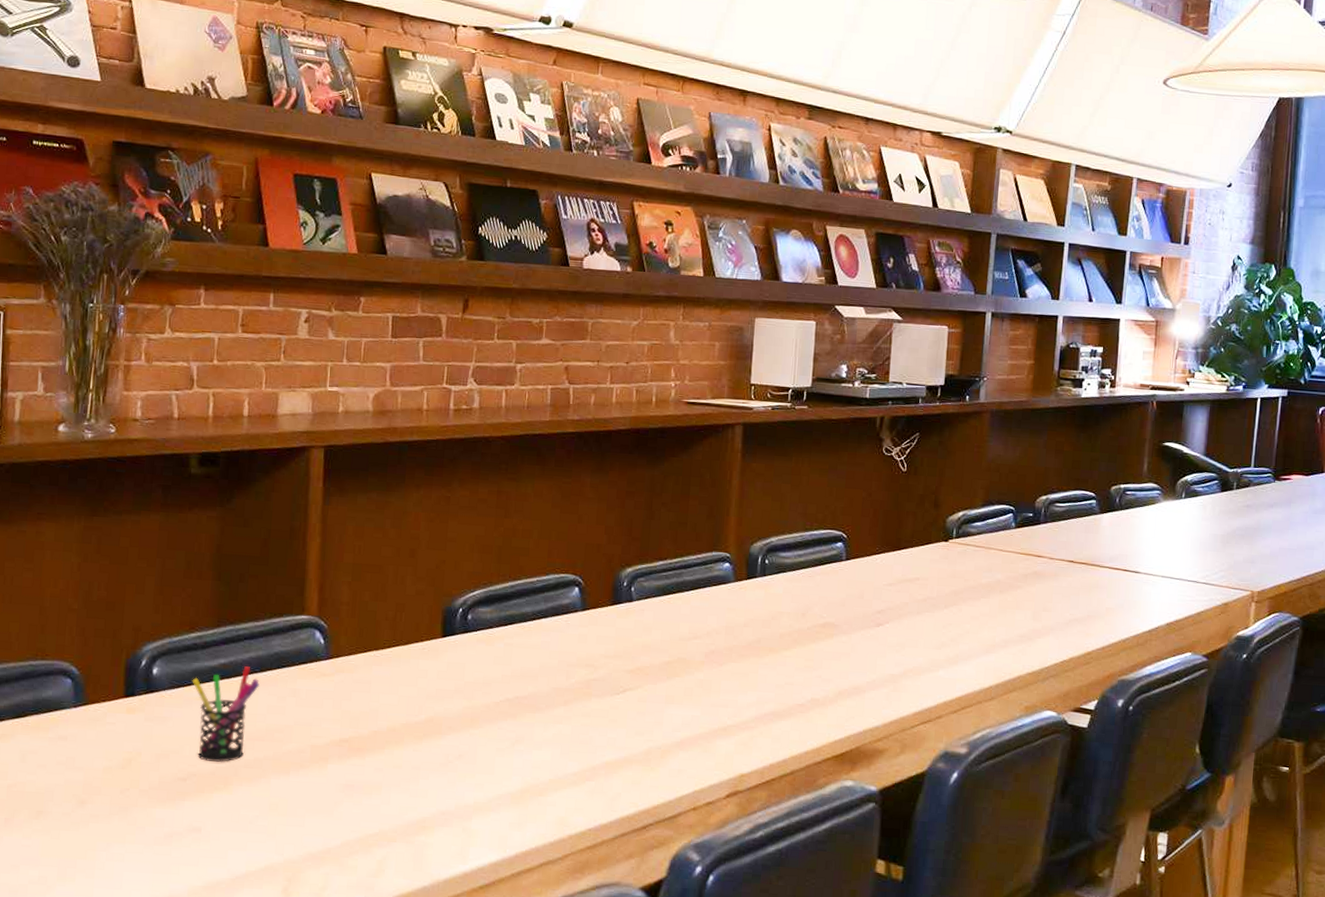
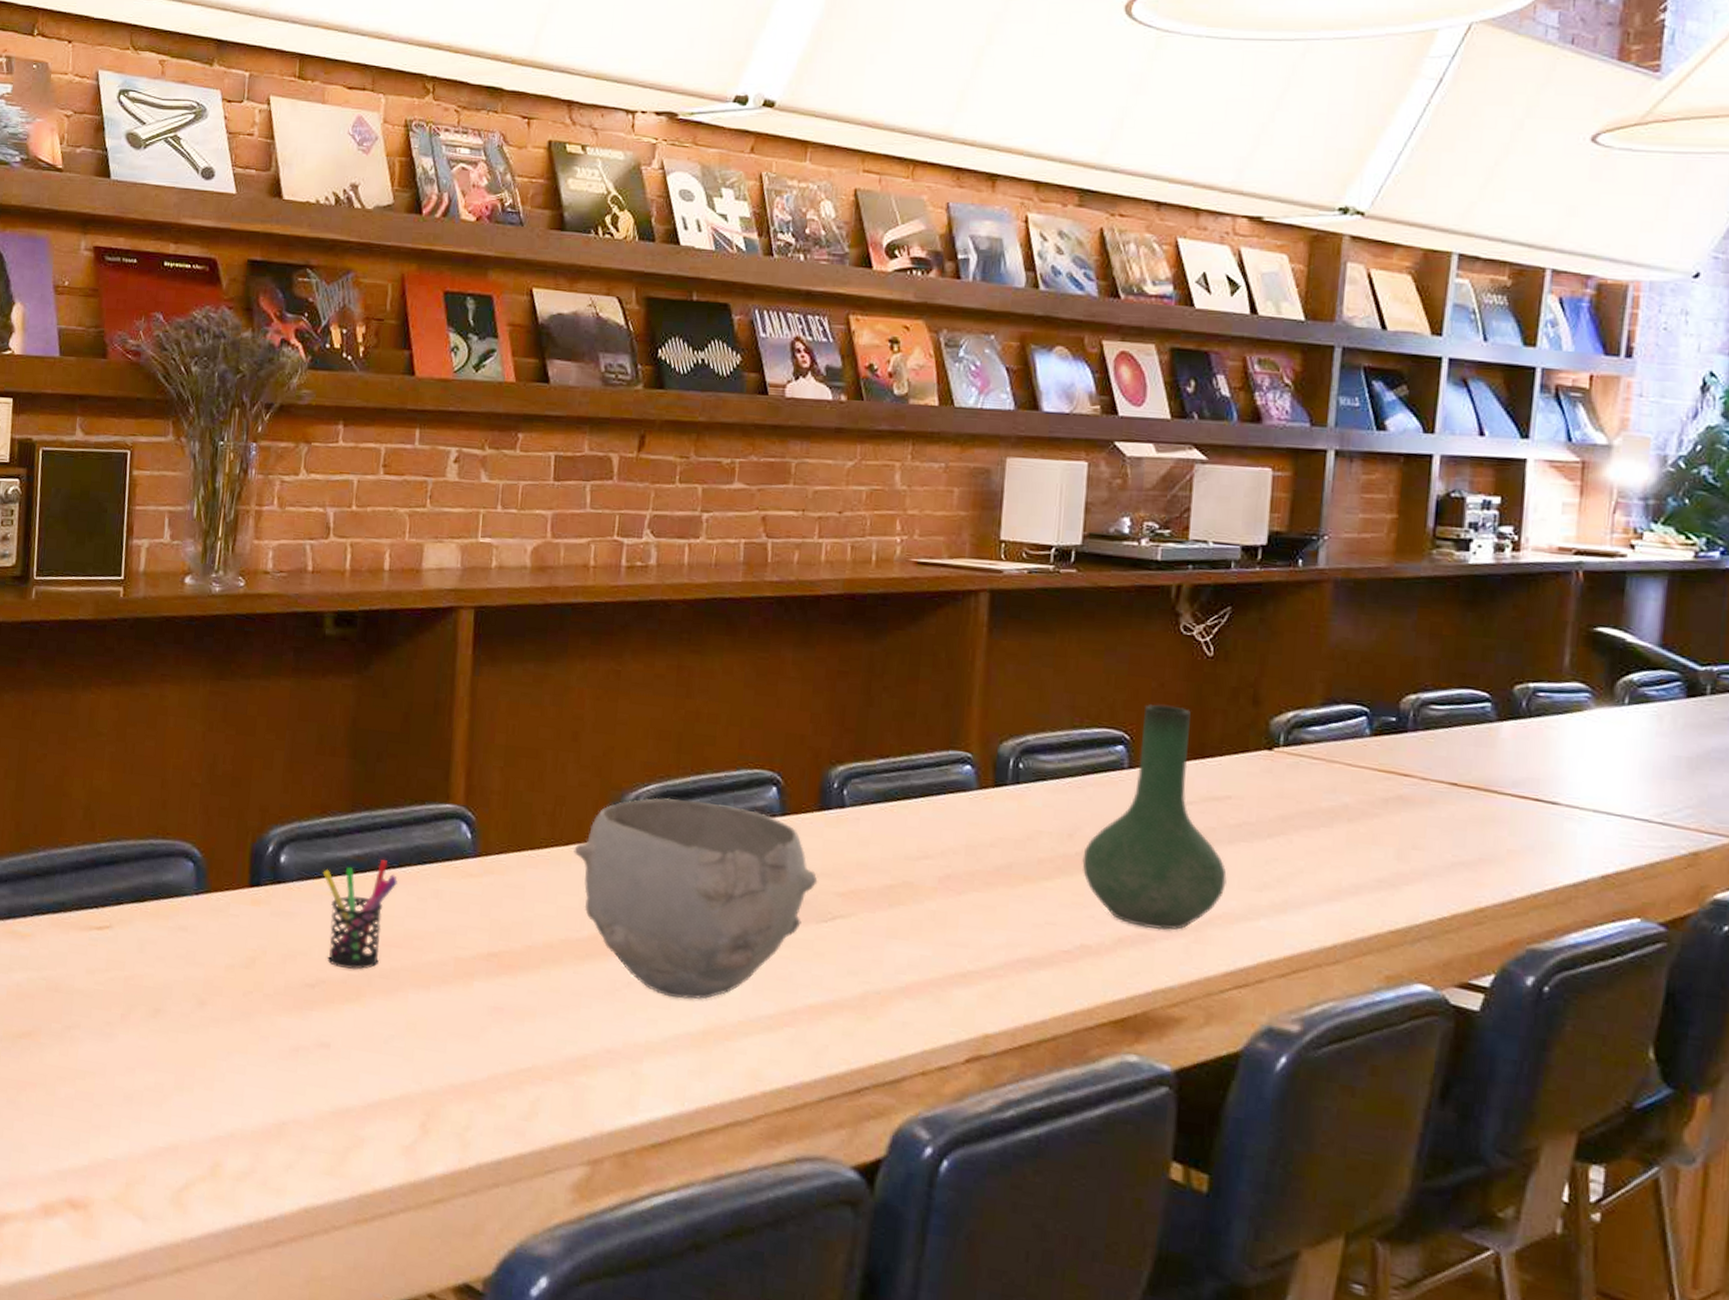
bowl: none [412,600,612,766] -> present [573,797,818,1000]
vase: none [812,509,916,684] -> present [1082,704,1227,930]

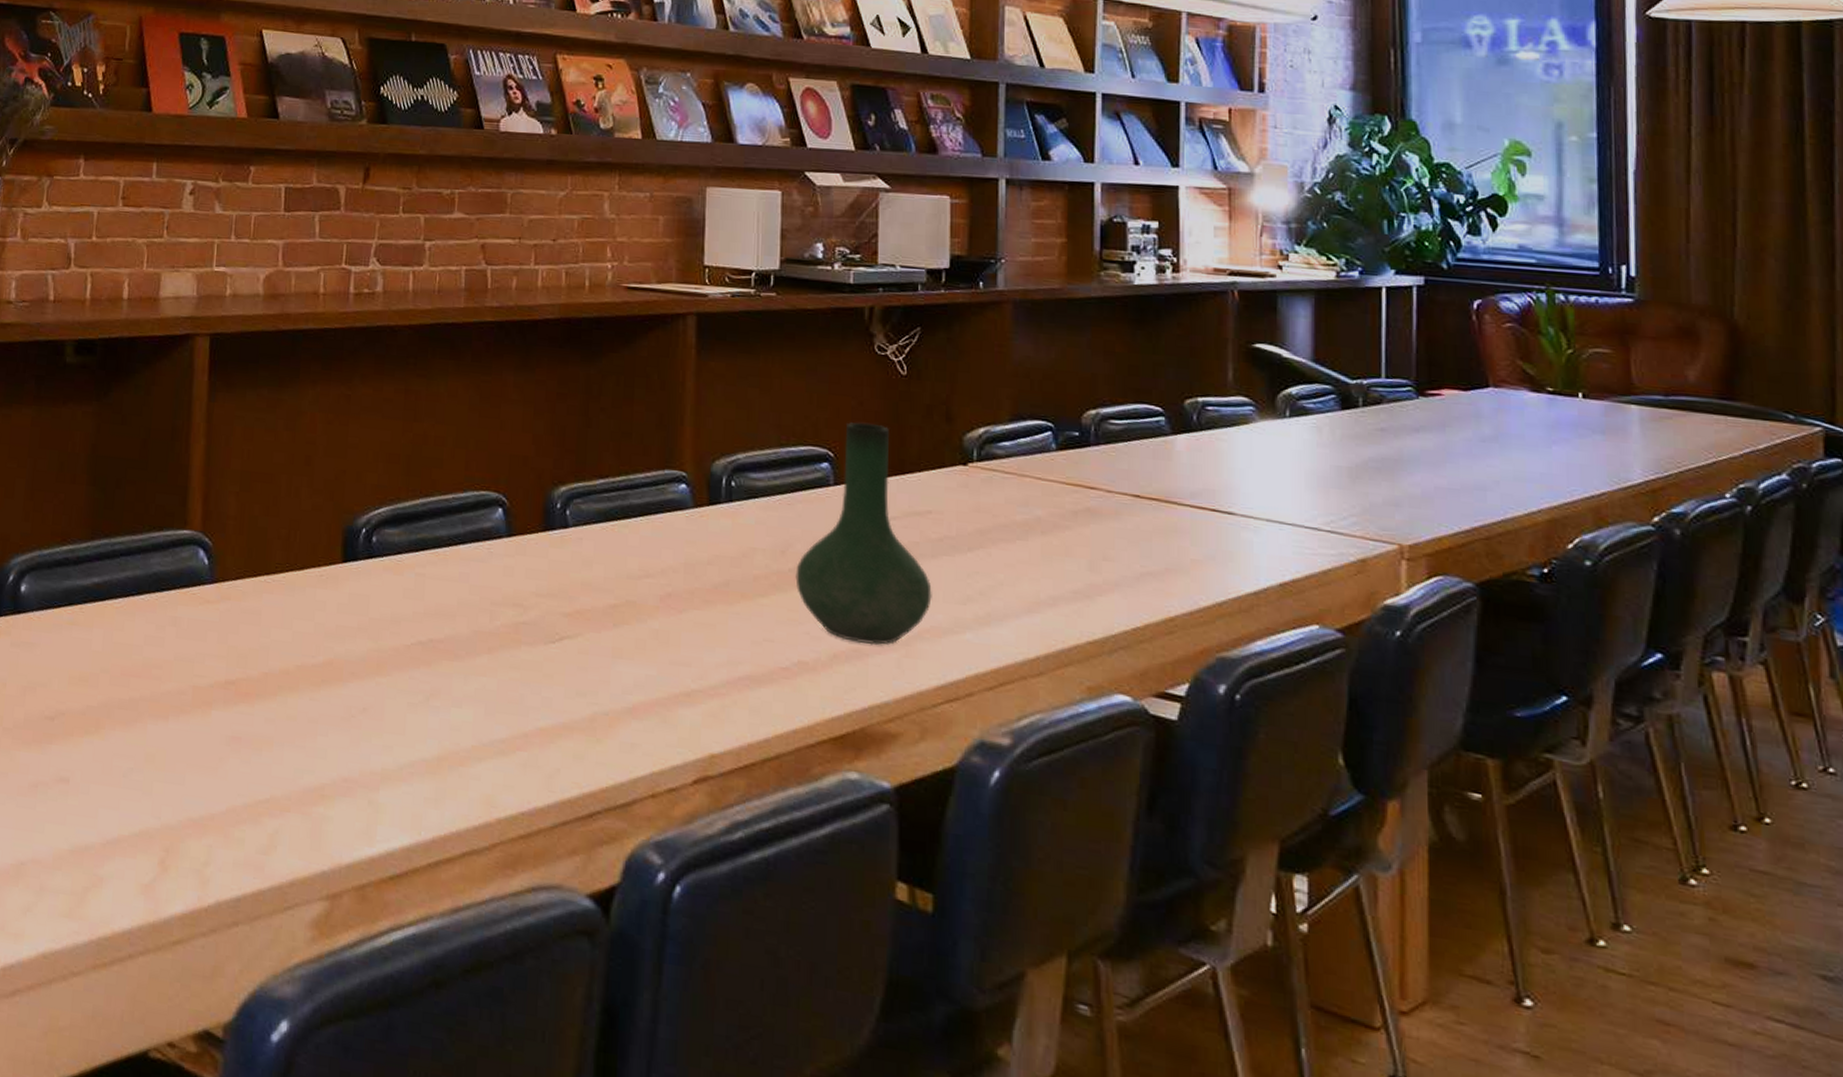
pen holder: present [322,860,397,970] -> none [62,587,136,701]
bowl: present [573,797,818,1000] -> none [308,520,545,725]

